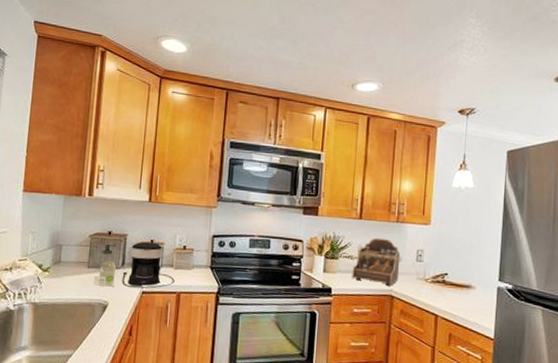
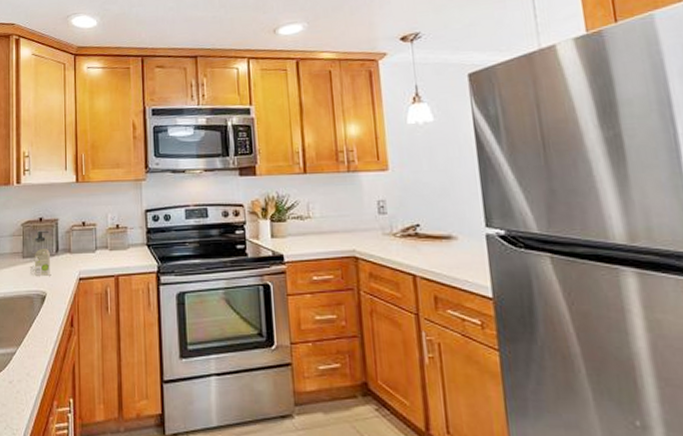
coffee maker: present [122,241,175,289] -> none [57,224,111,274]
spice rack: present [352,237,402,286] -> none [304,191,361,246]

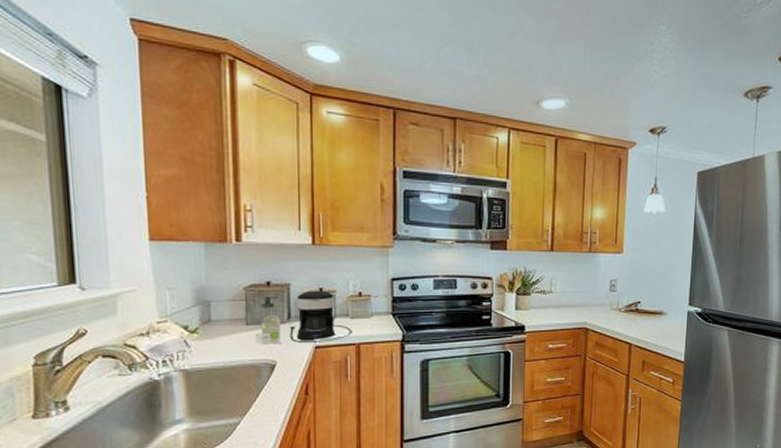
coffee maker: none [57,224,111,274] -> present [289,290,352,342]

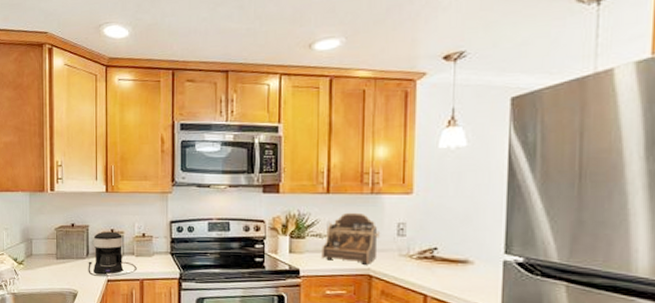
soap dispenser: present [254,295,281,344] -> none [62,235,81,276]
spice rack: none [545,270,595,319] -> present [322,212,380,265]

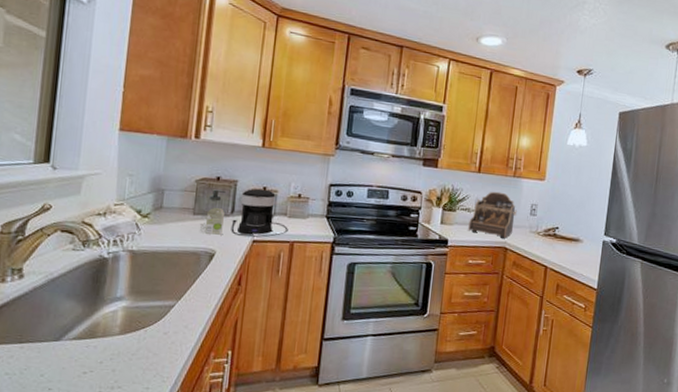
soap dispenser: none [62,235,81,276] -> present [199,189,227,235]

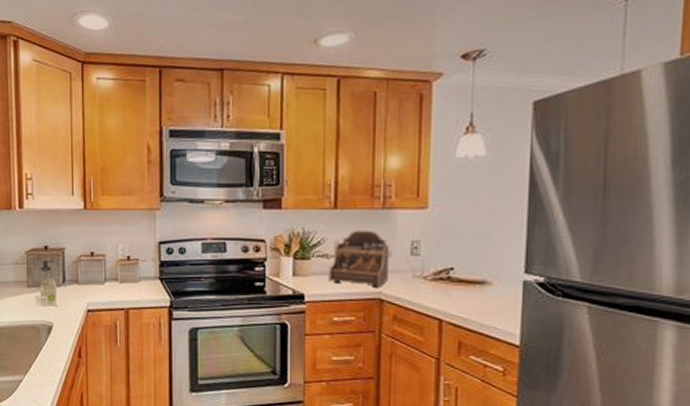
coffee maker: present [231,189,288,238] -> none [64,254,121,306]

